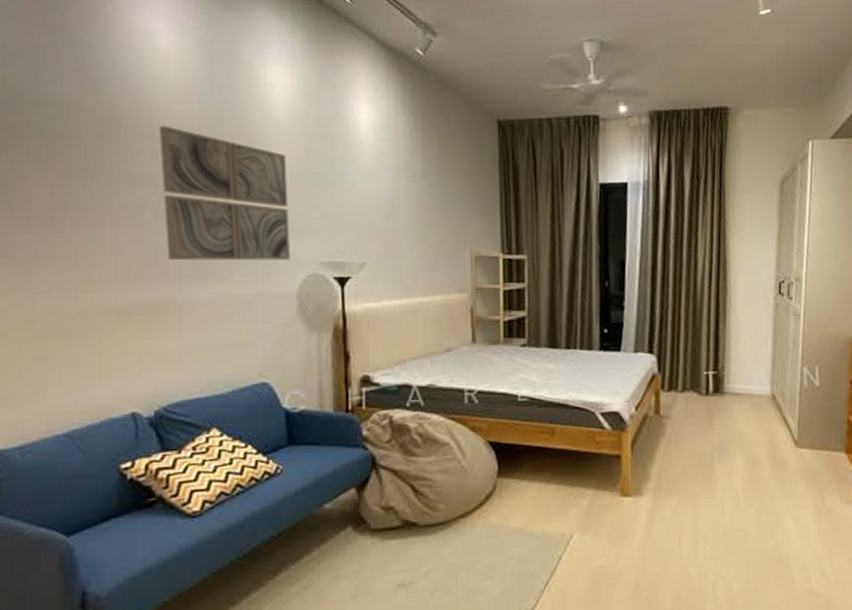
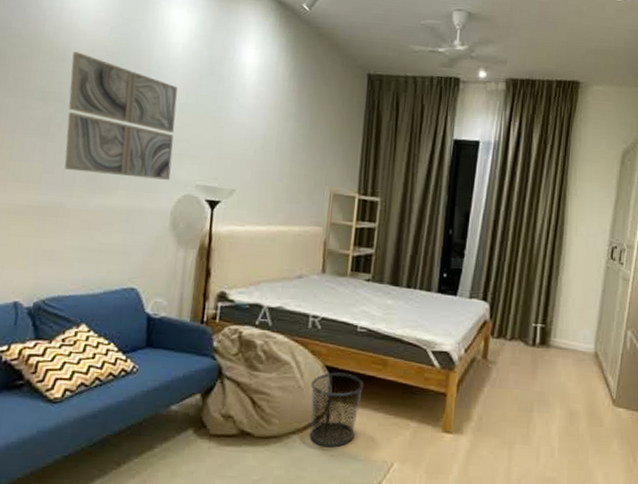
waste bin: none [475,446,532,528] -> present [309,372,364,448]

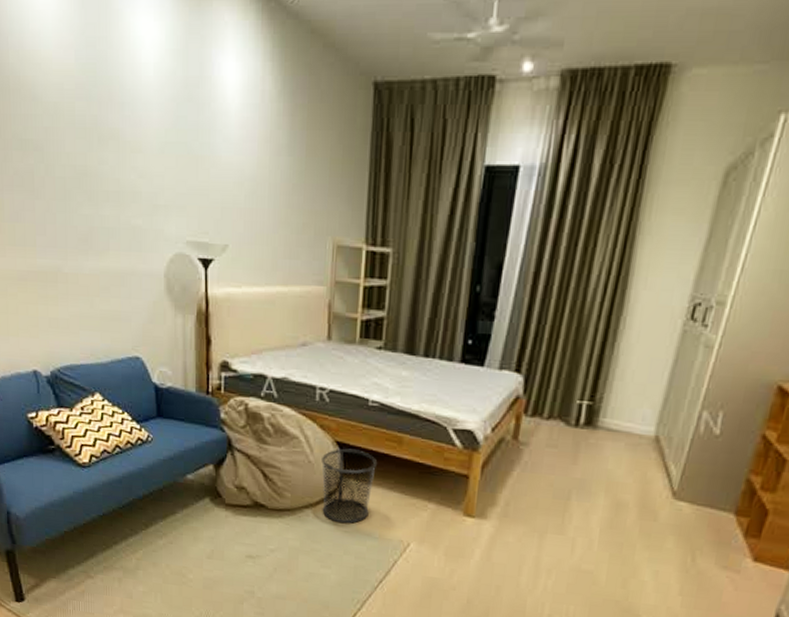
wall art: present [64,51,178,180] -> none [42,87,159,237]

